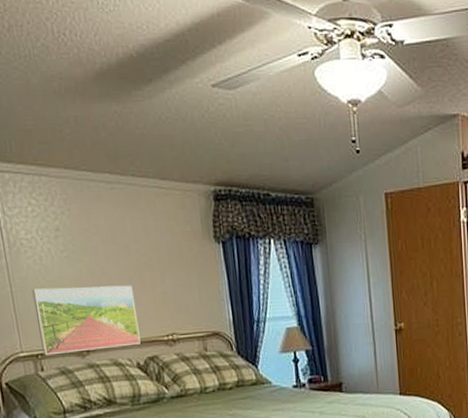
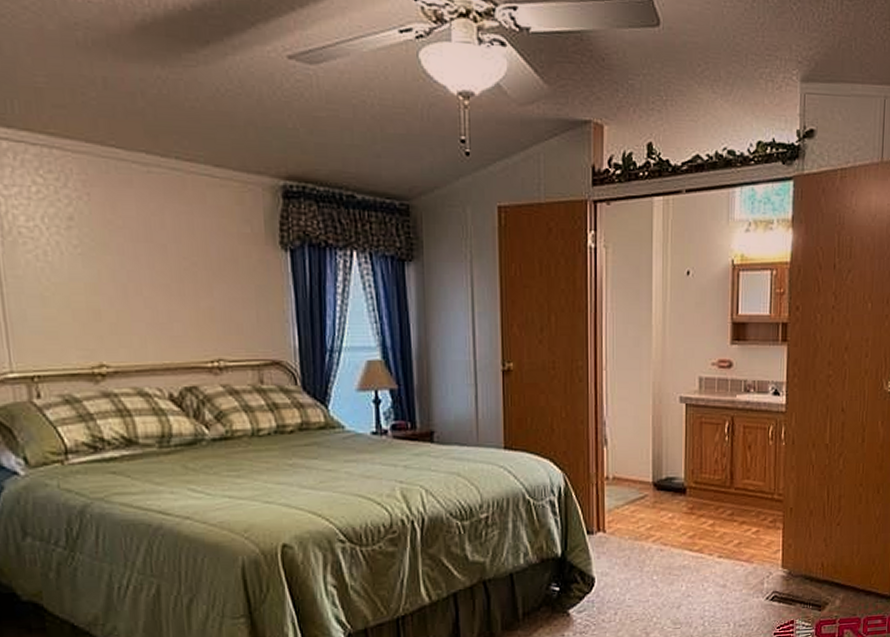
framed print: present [32,285,141,356] -> none [30,292,176,378]

